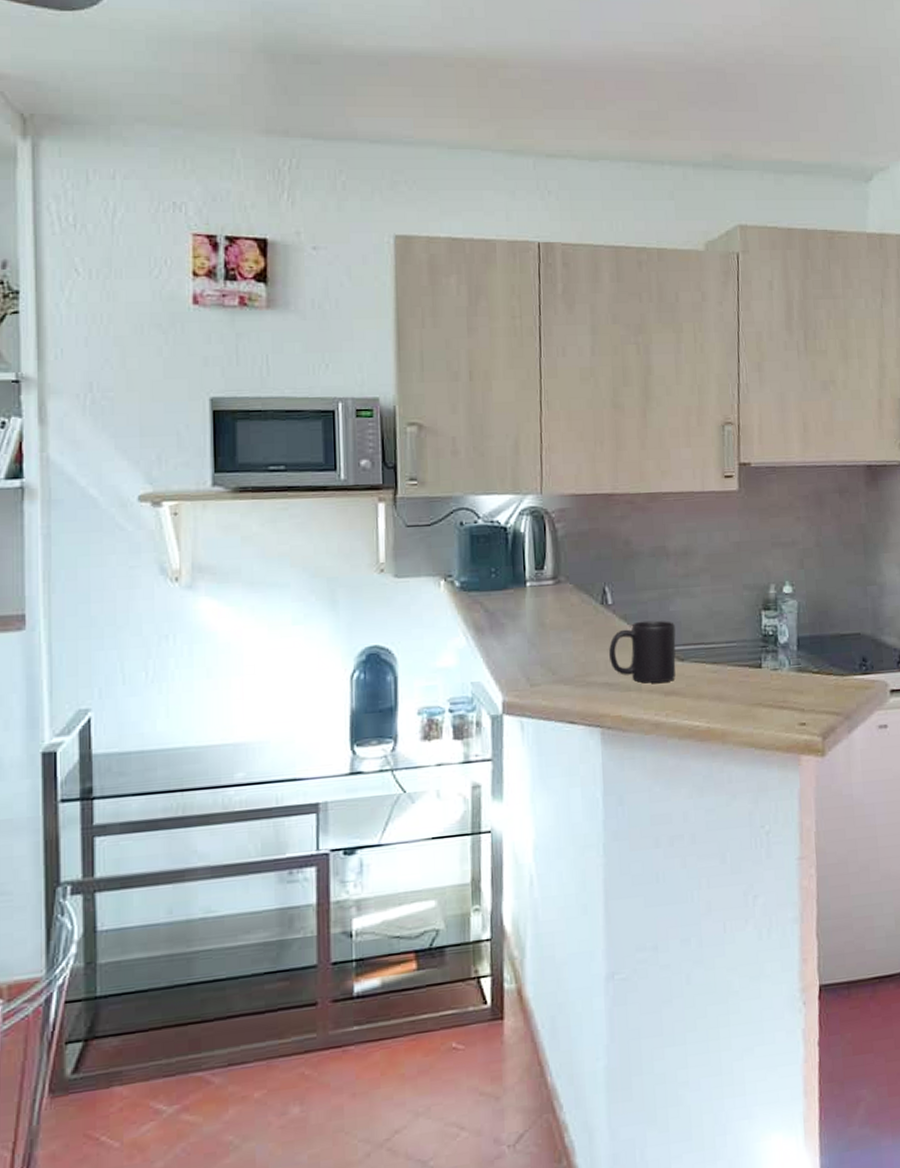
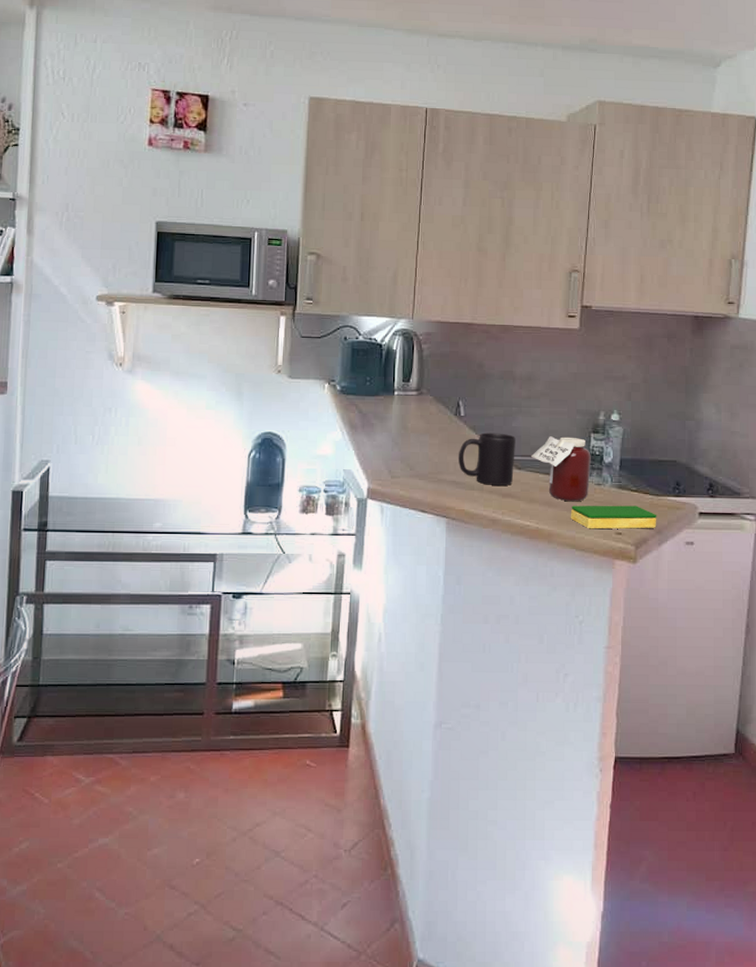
jar: none [694,617,765,693] -> present [530,436,591,501]
dish sponge: none [746,689,845,723] -> present [571,505,657,529]

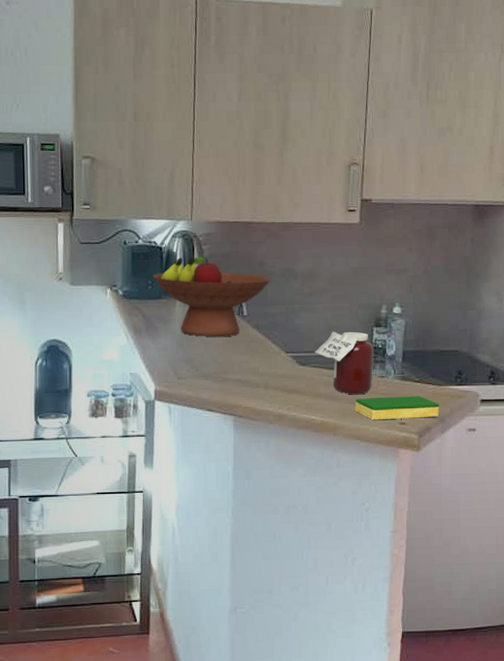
fruit bowl: none [372,354,490,436] -> present [153,256,272,337]
mug: present [459,432,516,485] -> none [243,330,299,382]

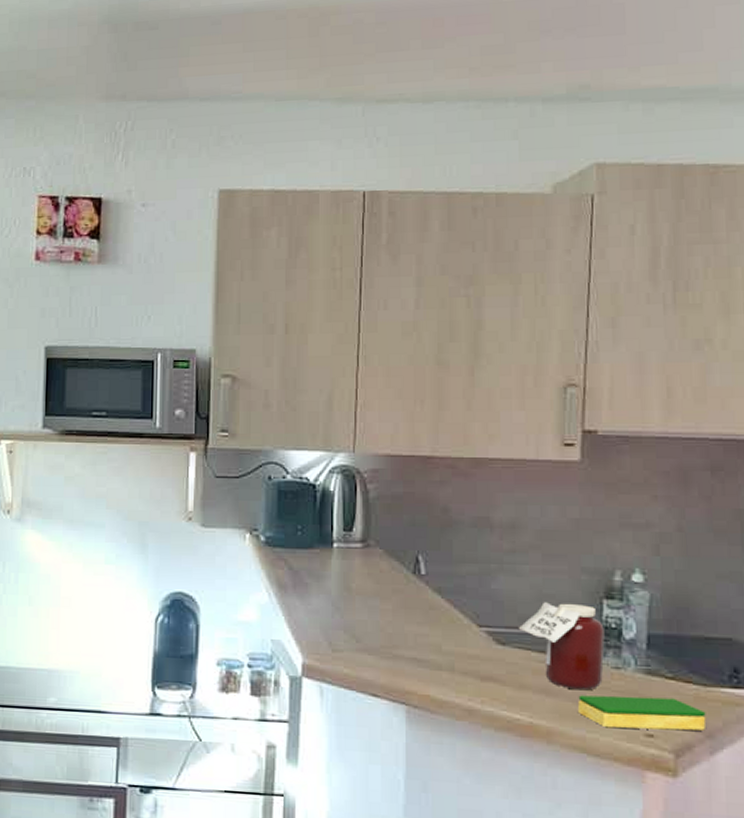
fruit bowl: present [153,256,272,337] -> none [303,497,459,600]

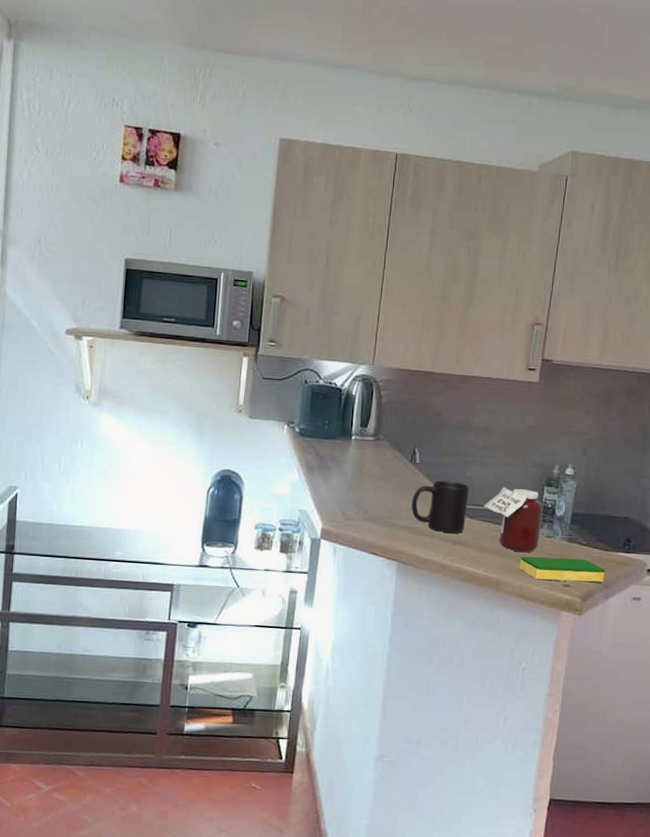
mug: none [420,596,497,666] -> present [411,480,469,533]

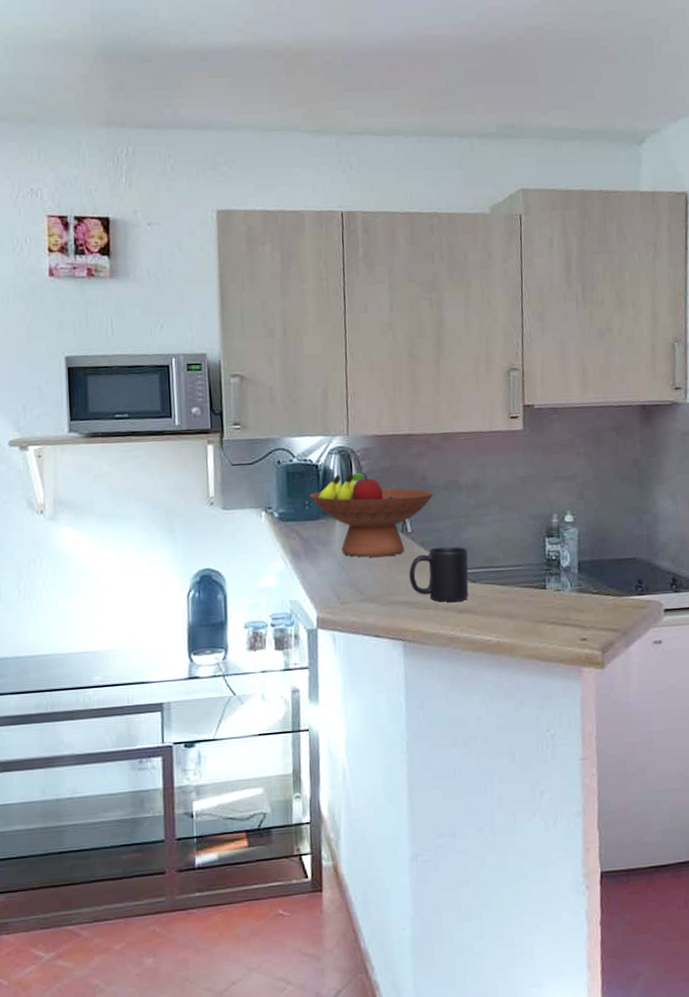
fruit bowl: none [330,400,447,483] -> present [310,472,435,558]
jar: present [483,487,543,552] -> none [484,543,549,611]
dish sponge: present [520,556,606,582] -> none [532,608,622,638]

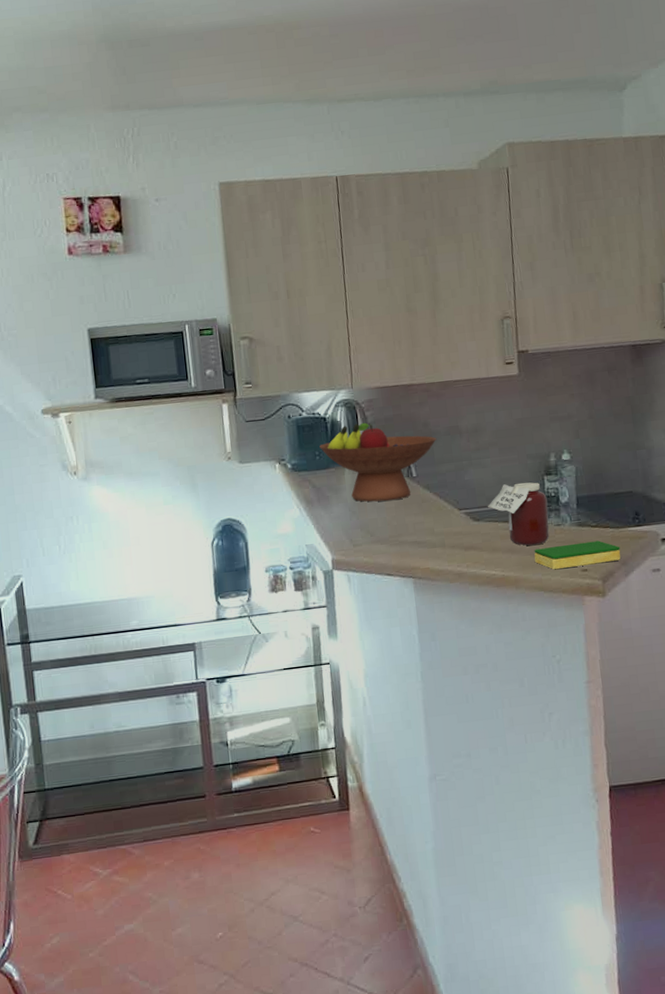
mug: present [409,546,469,602] -> none [416,488,473,541]
jar: none [484,543,549,611] -> present [487,482,550,546]
dish sponge: none [532,608,622,638] -> present [534,540,621,570]

